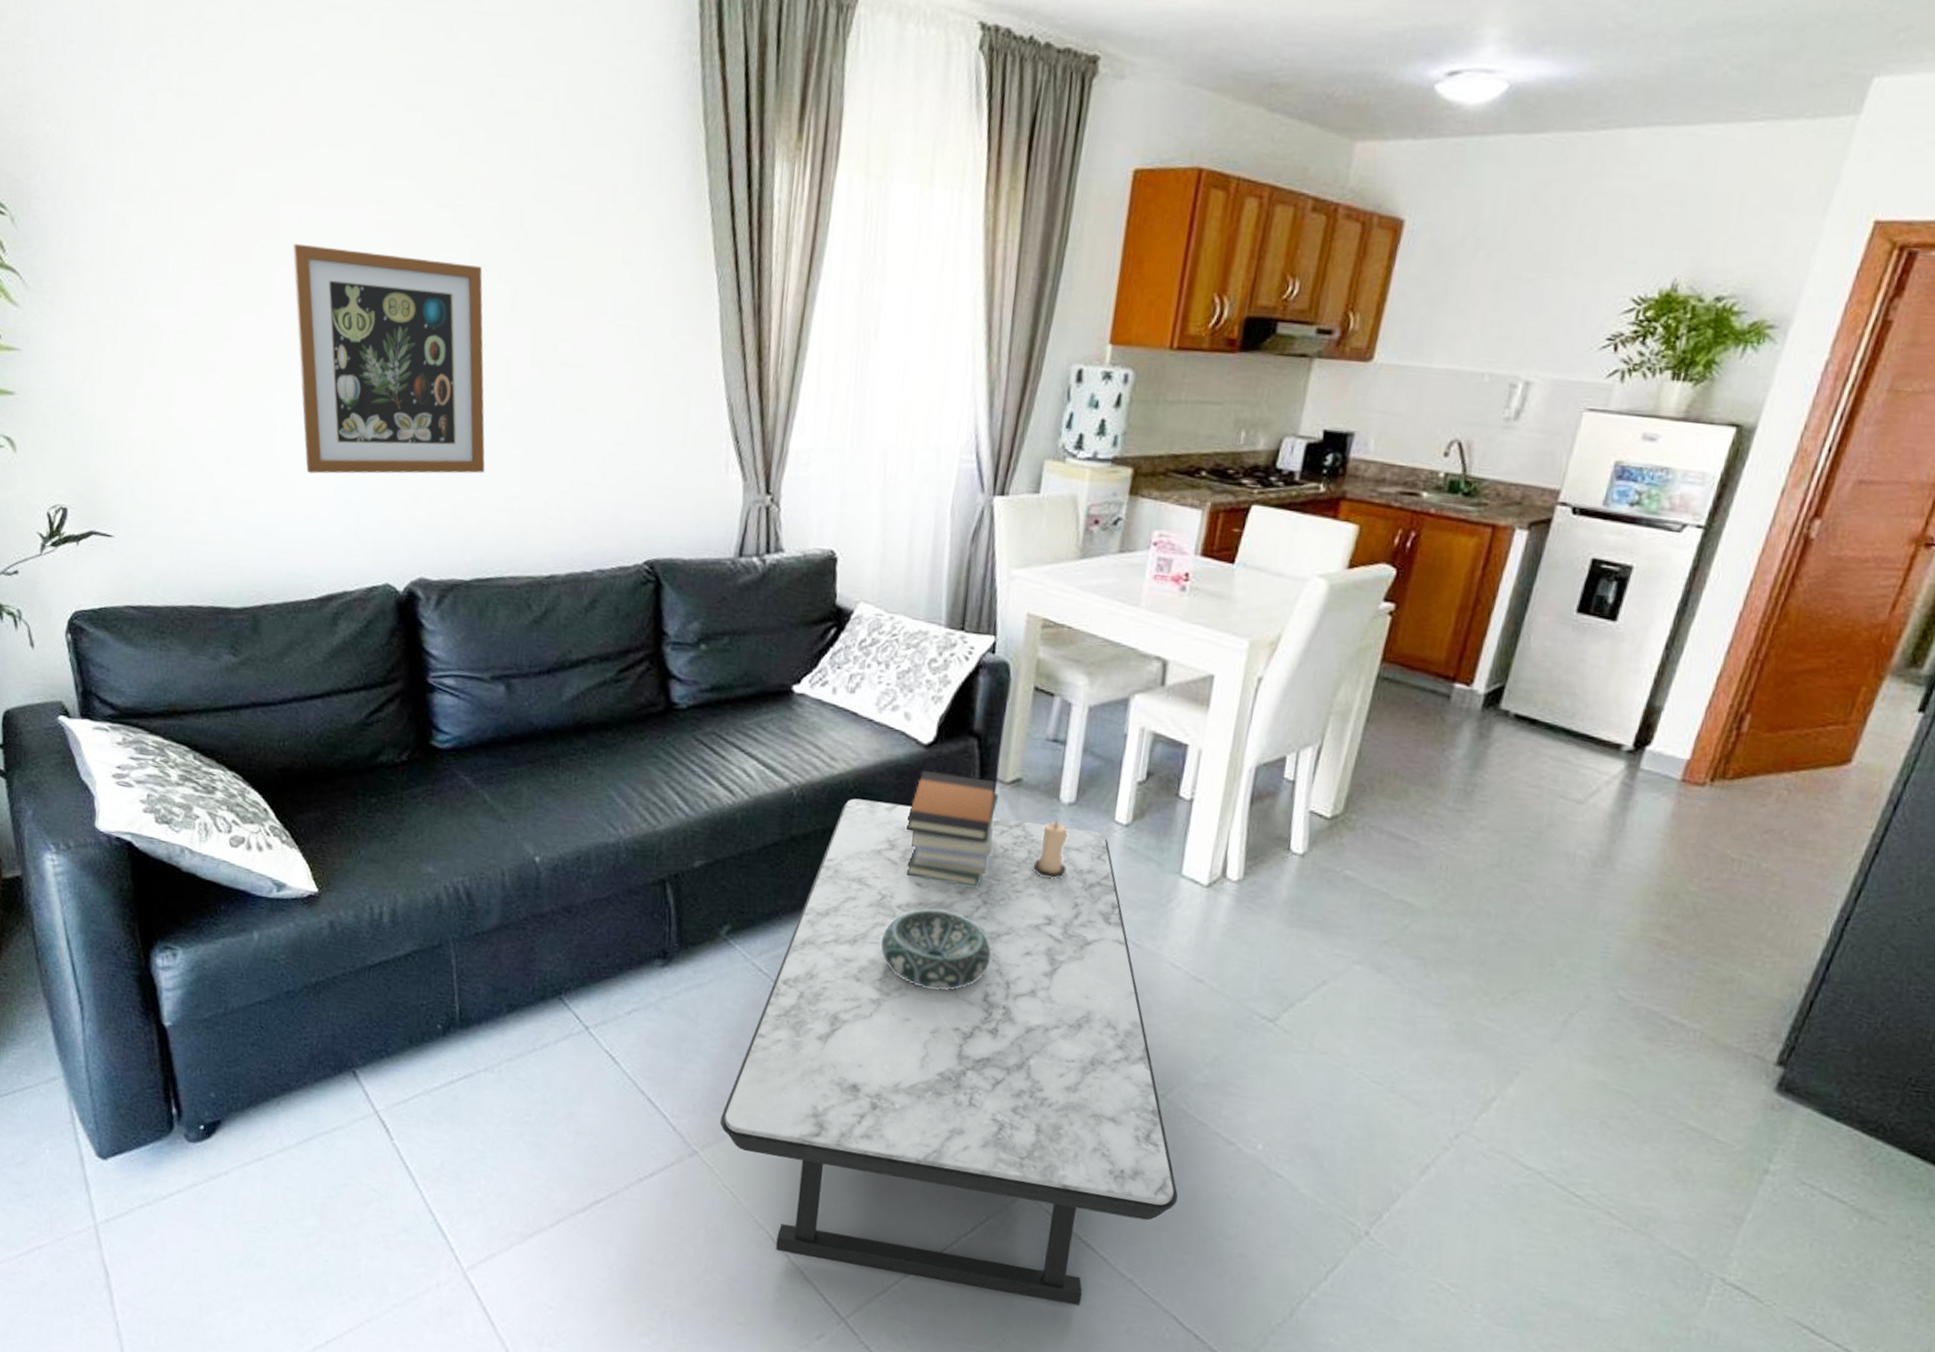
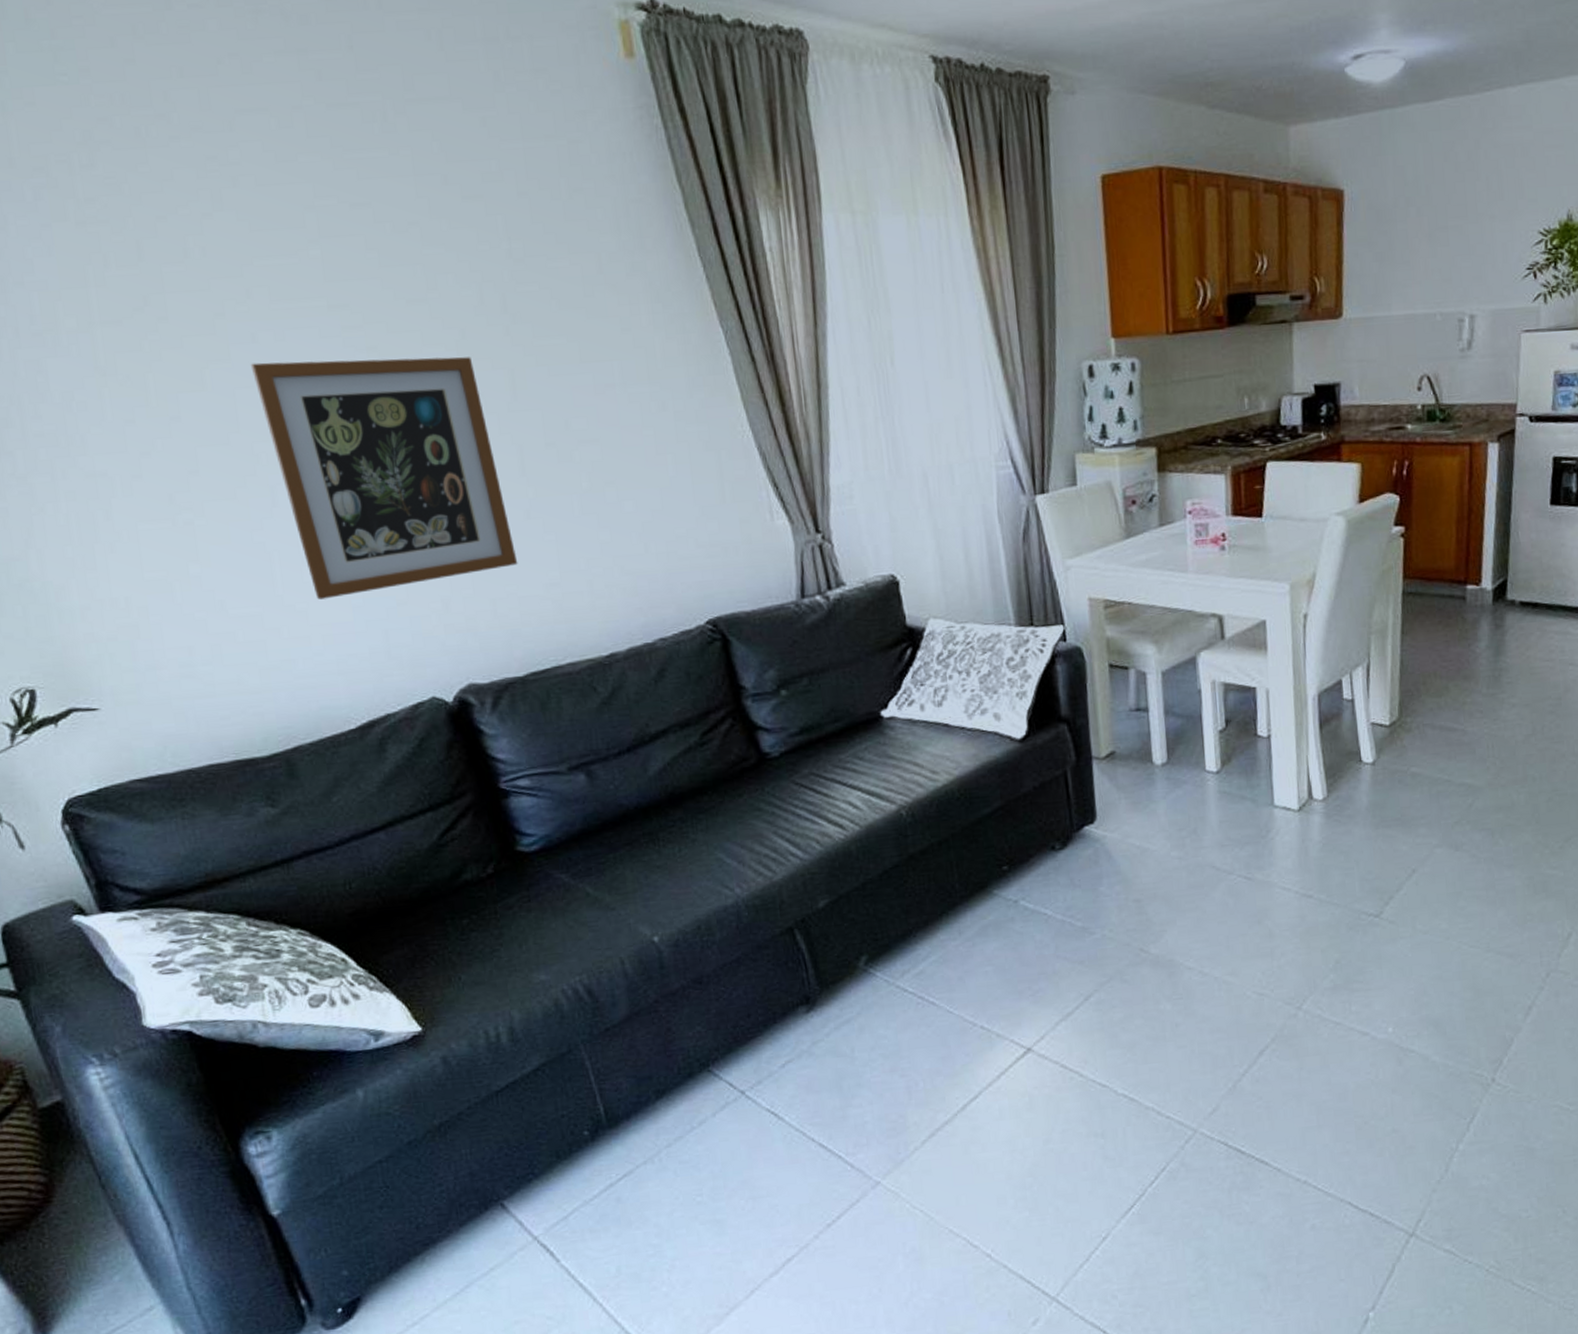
coffee table: present [720,798,1178,1306] -> none [896,784,1331,1254]
decorative bowl: present [880,909,992,990] -> none [1015,890,1122,967]
book stack: present [906,771,1000,889] -> none [1017,759,1102,866]
candle: present [1033,821,1068,879] -> none [1141,783,1172,838]

